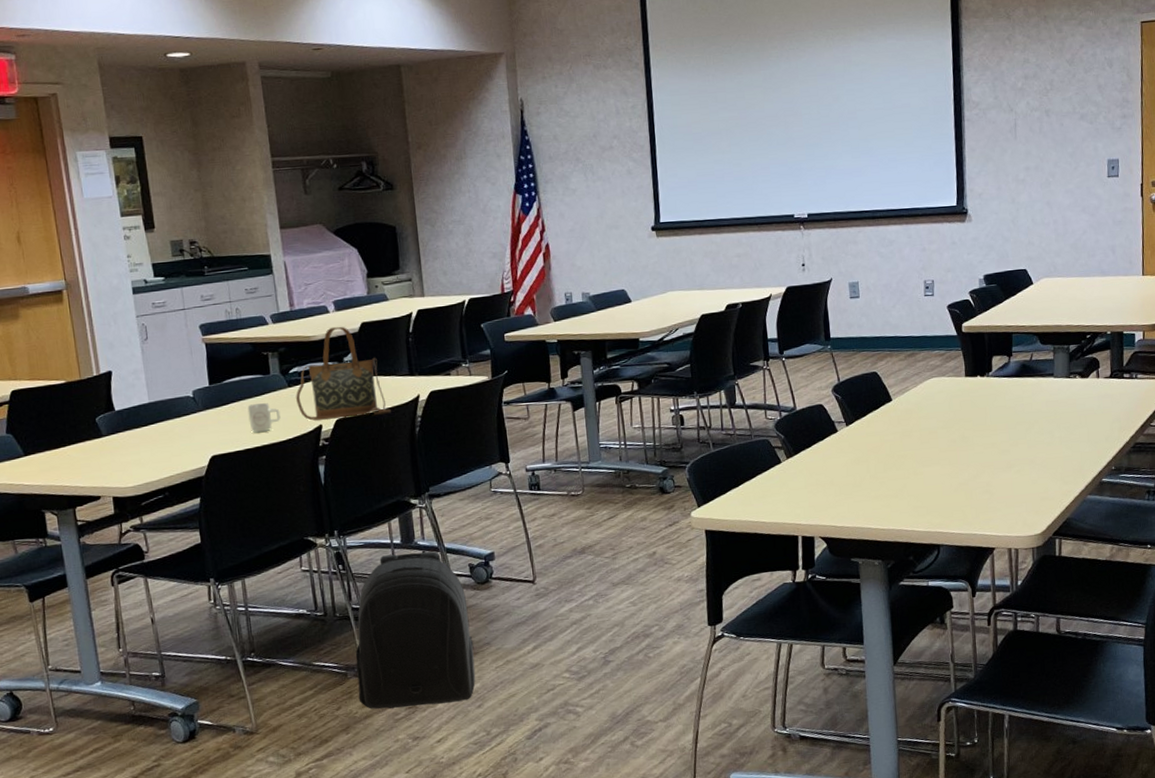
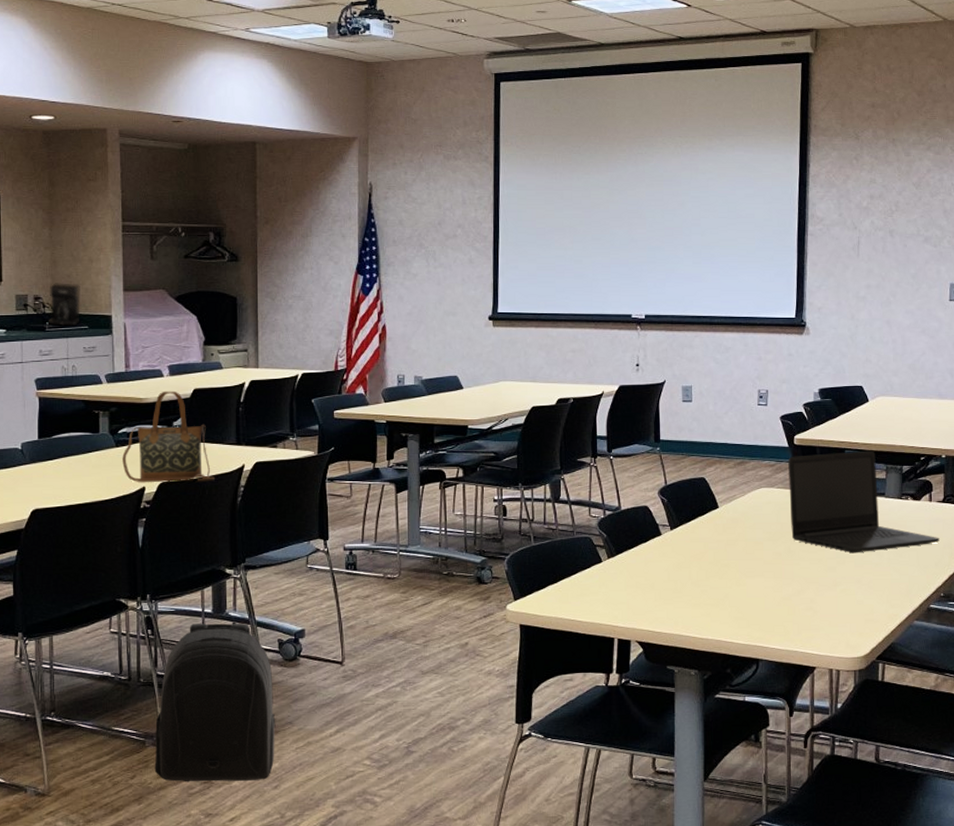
coffee maker: none [204,225,239,270] -> present [47,283,80,327]
mug: present [247,403,281,432] -> none [73,461,105,489]
laptop: none [957,332,1109,435] -> present [788,450,940,554]

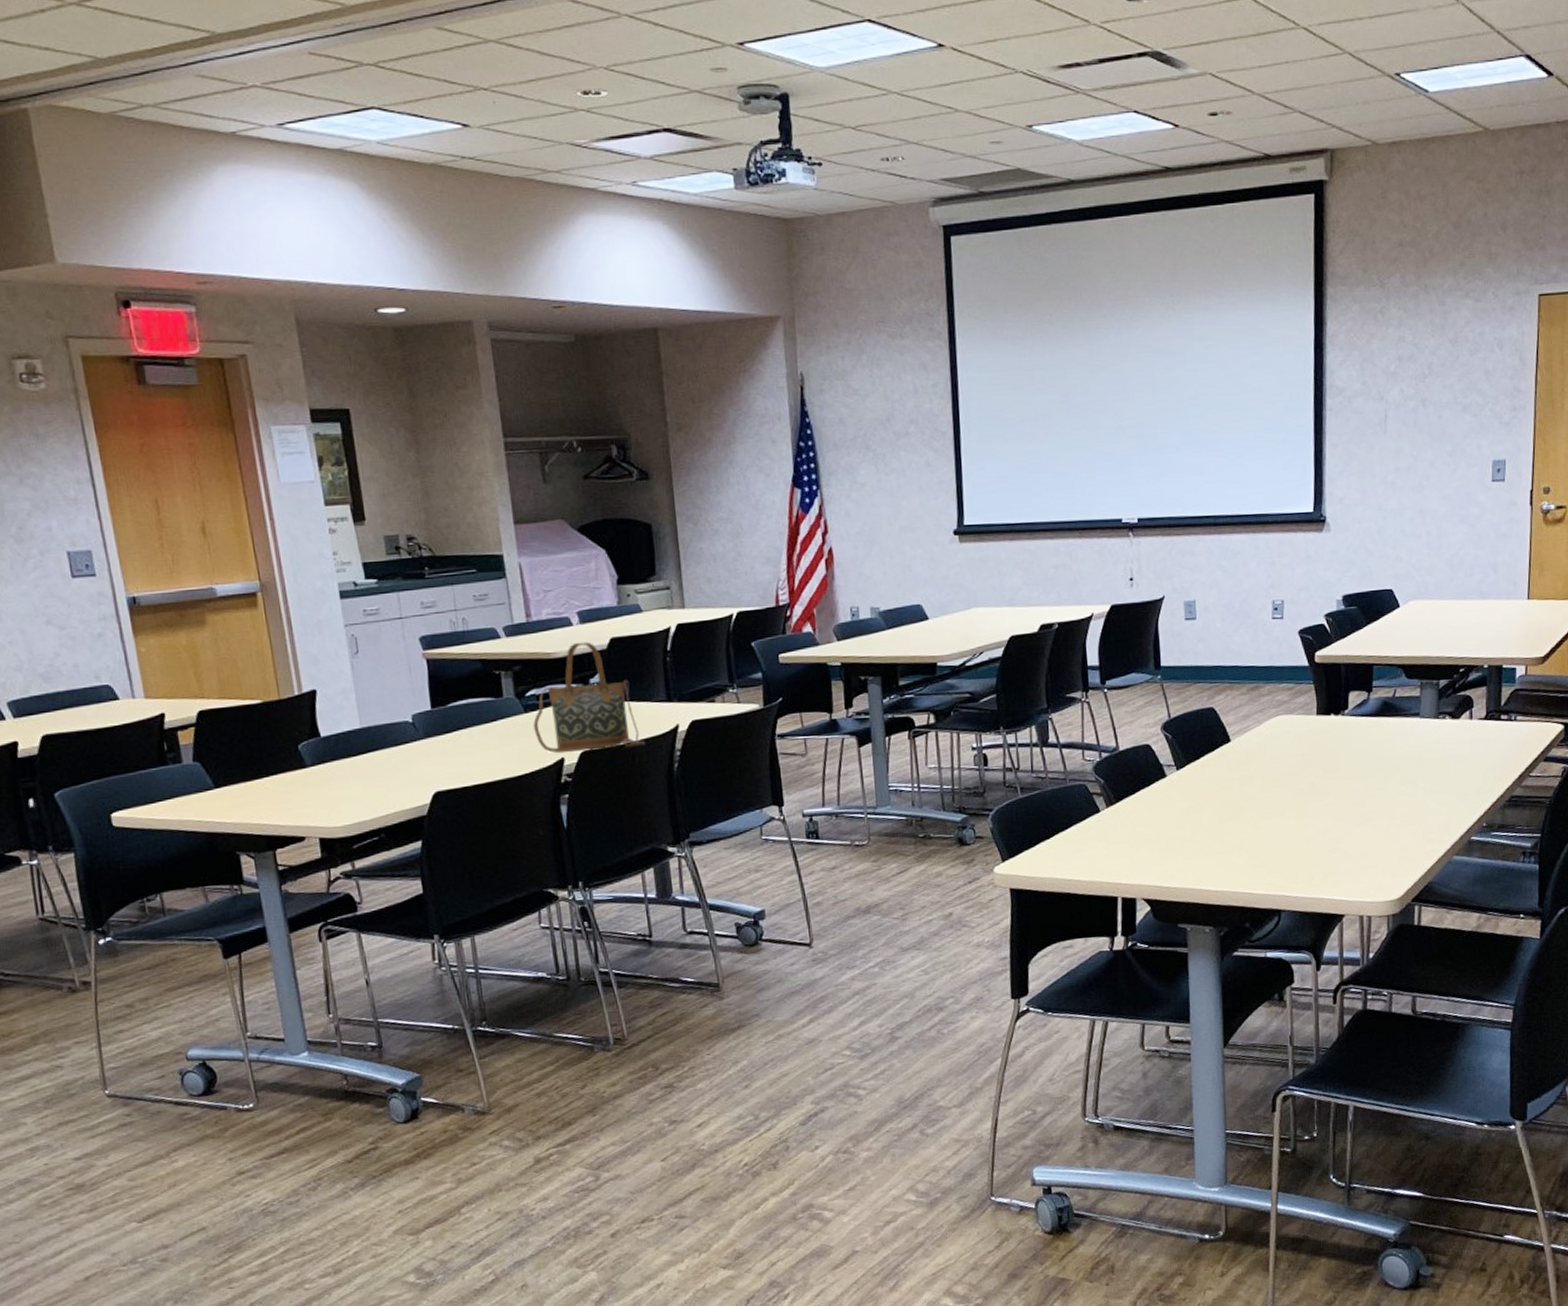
coffee maker: present [47,283,80,327] -> none [424,518,466,572]
backpack: present [154,623,276,782] -> none [603,907,743,1088]
laptop: present [788,450,940,554] -> none [1309,664,1482,785]

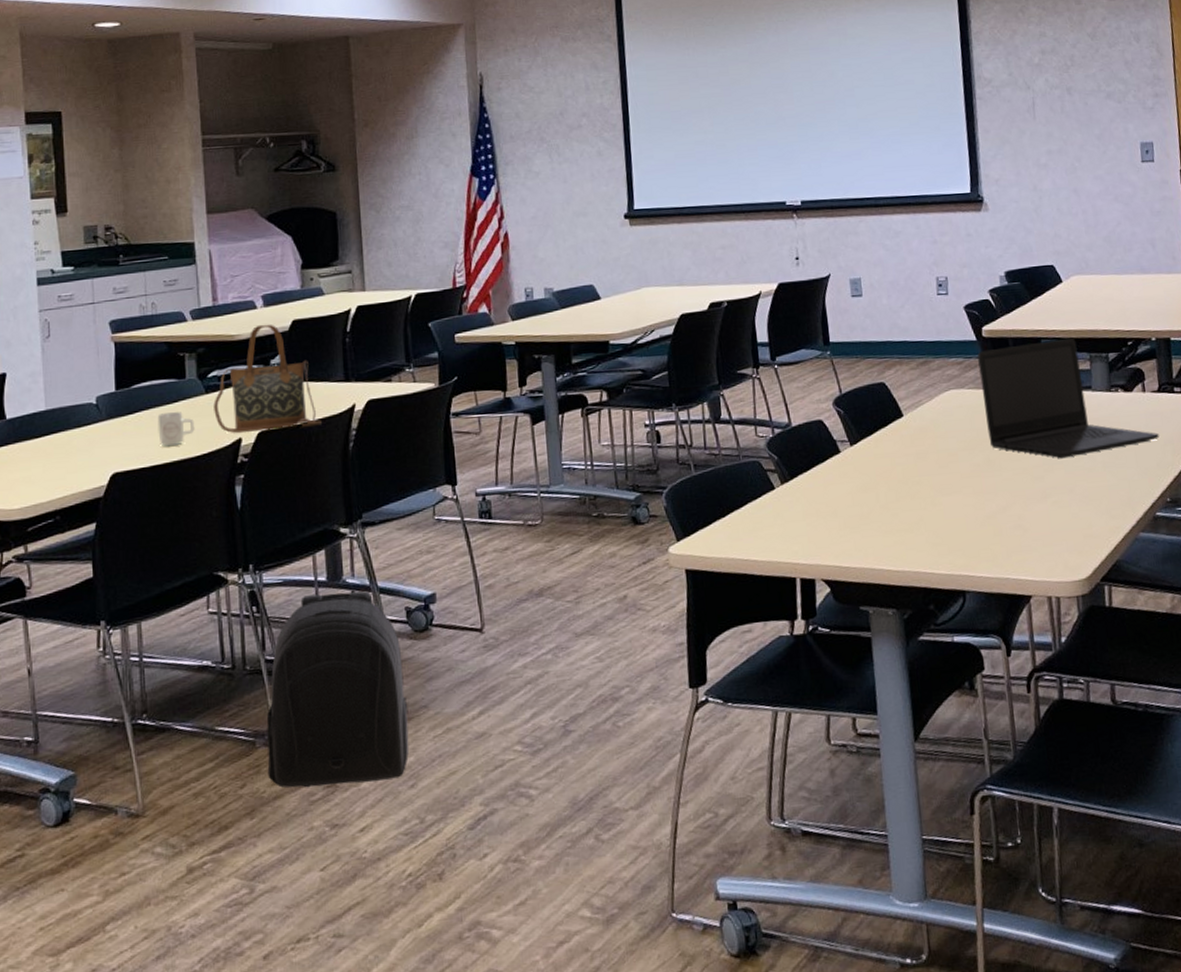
mug: none [476,731,516,765] -> present [157,412,195,446]
backpack: none [603,907,743,1088] -> present [266,591,409,788]
laptop: none [1309,664,1482,785] -> present [977,338,1159,459]

